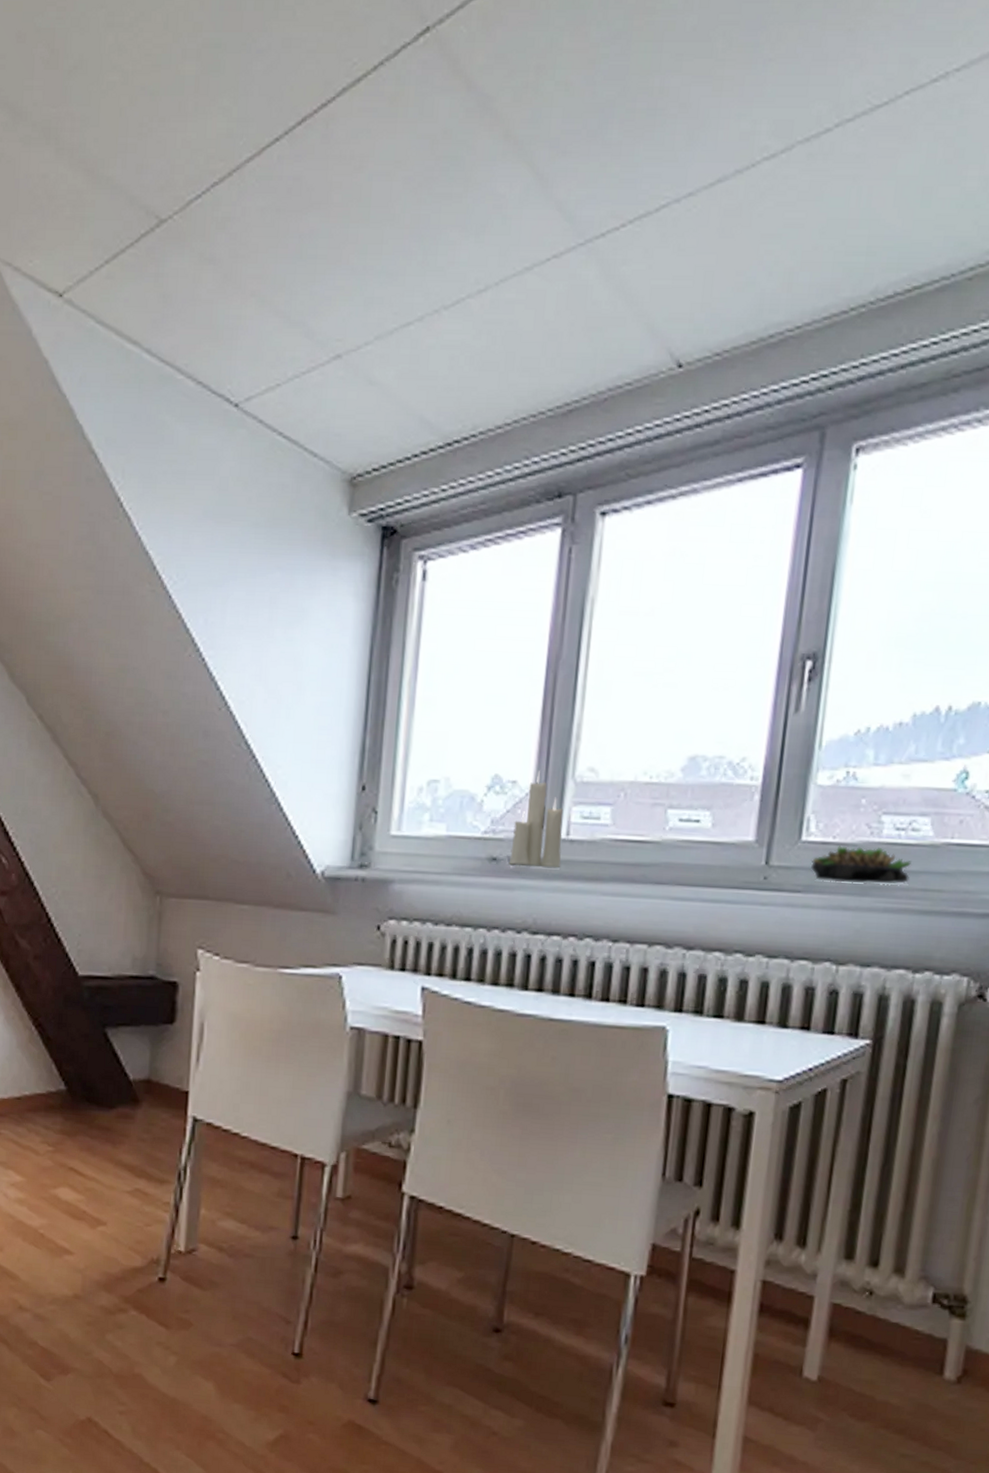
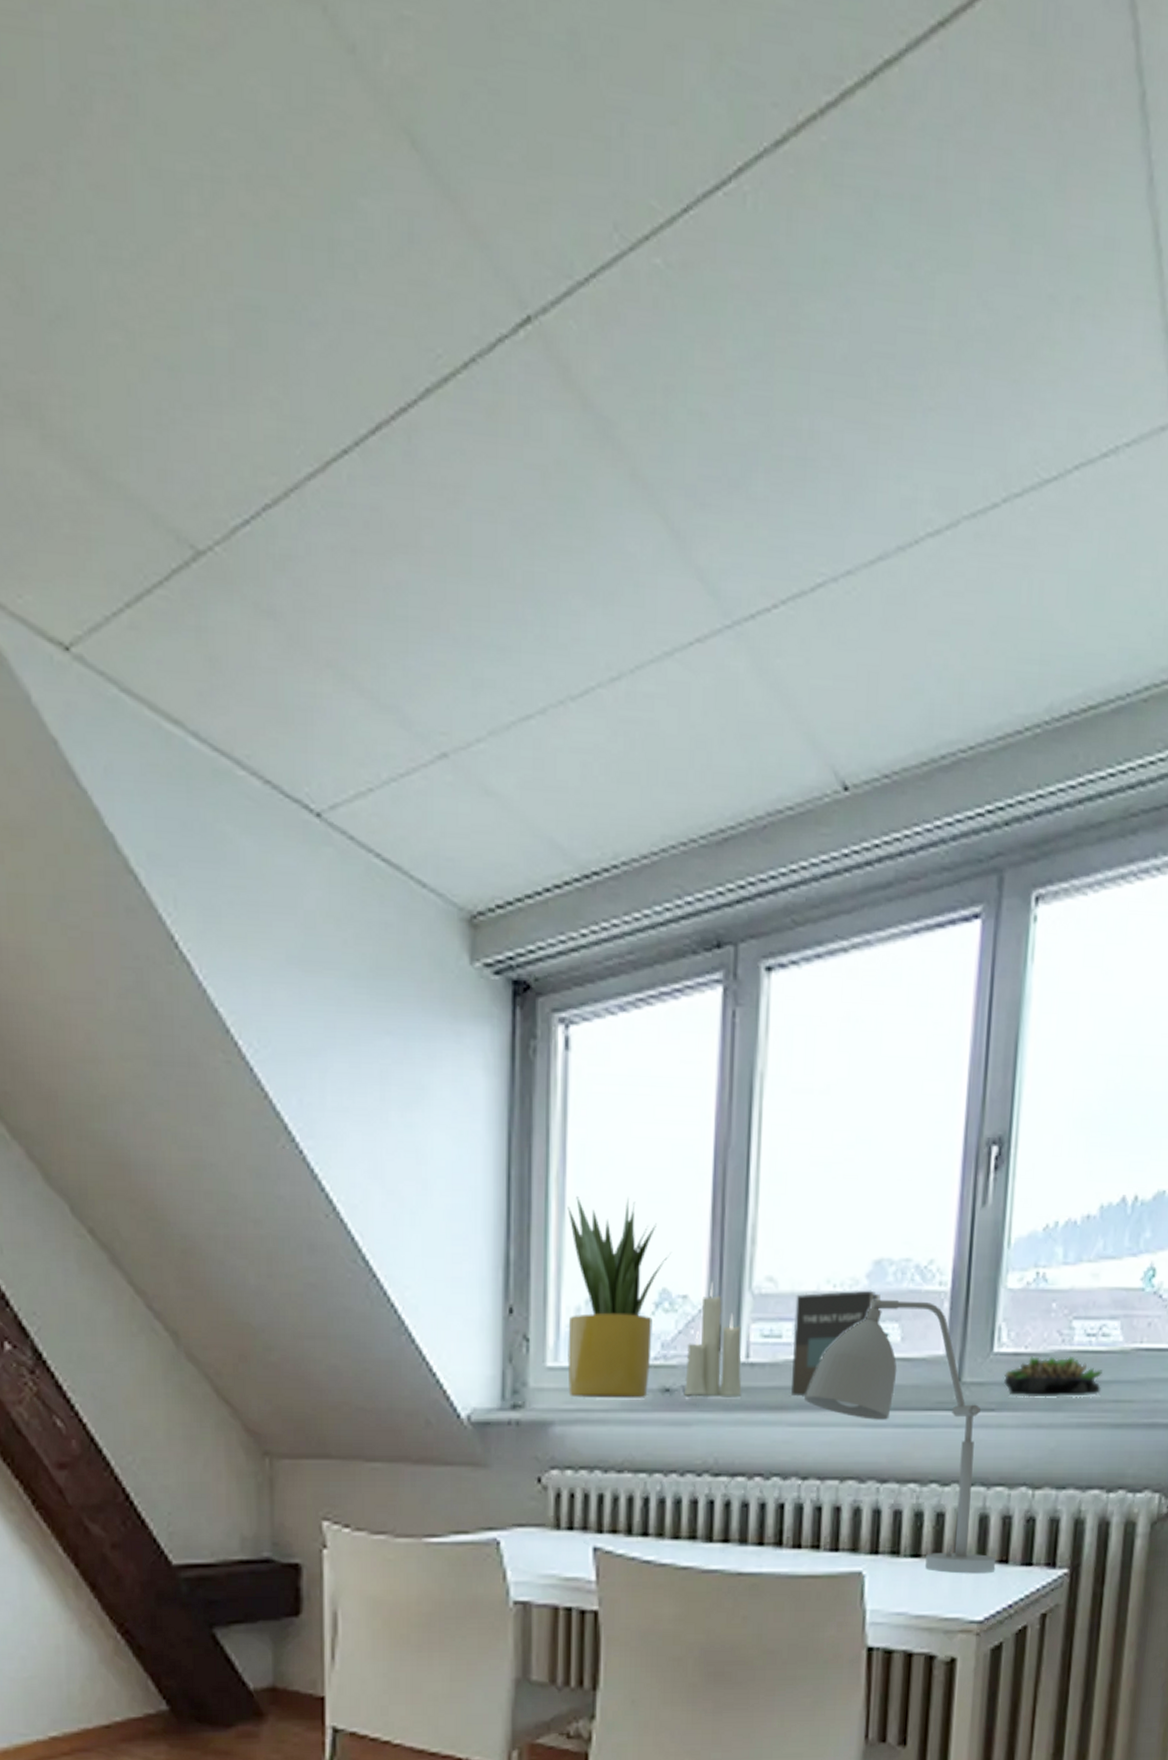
planter: none [408,698,504,865] -> present [567,1197,671,1398]
books: none [605,781,694,871] -> present [790,1290,881,1397]
desk lamp: none [618,790,798,1039] -> present [805,1300,996,1574]

